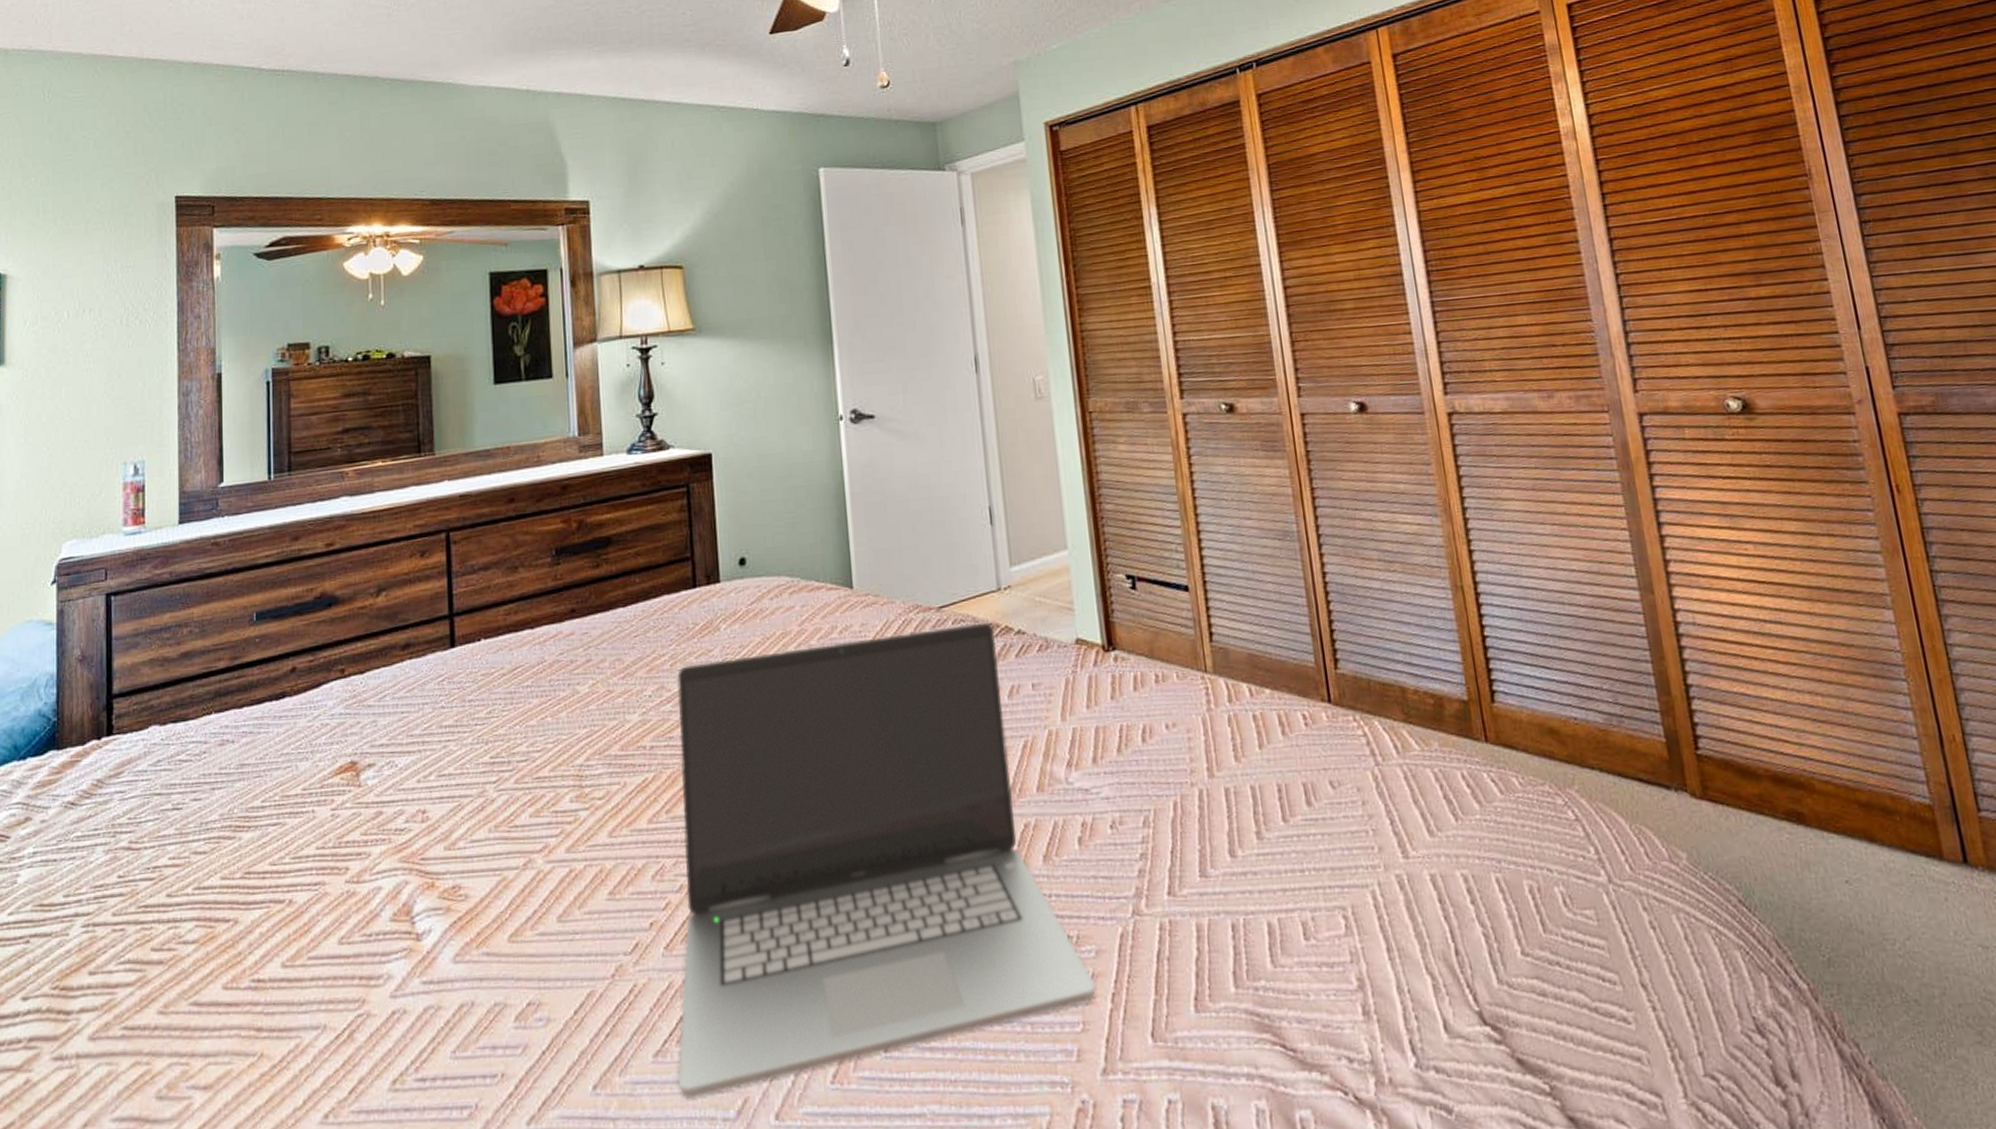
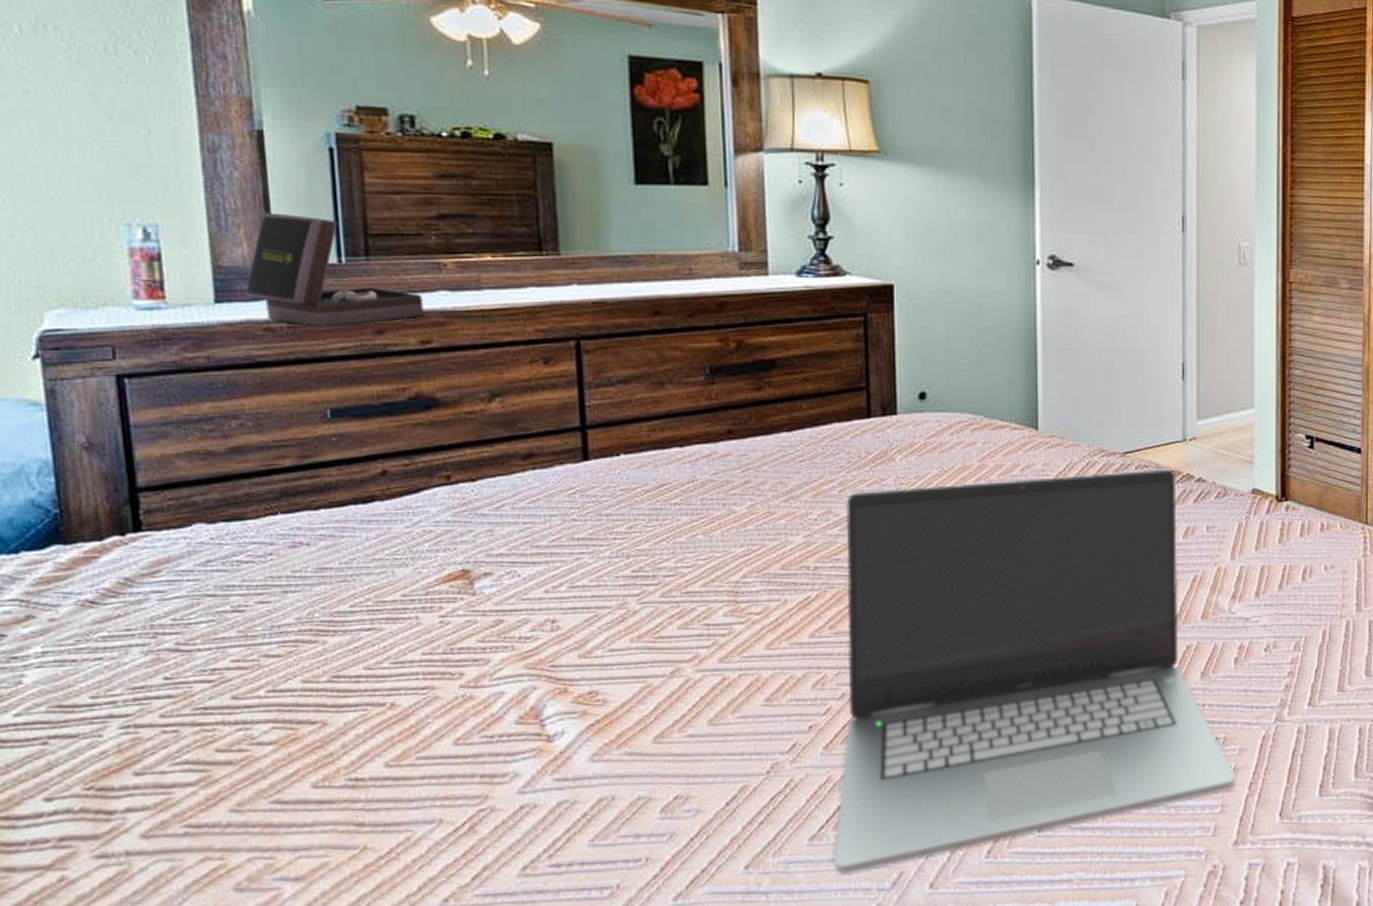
jewelry box: none [201,441,329,539] -> present [246,212,424,328]

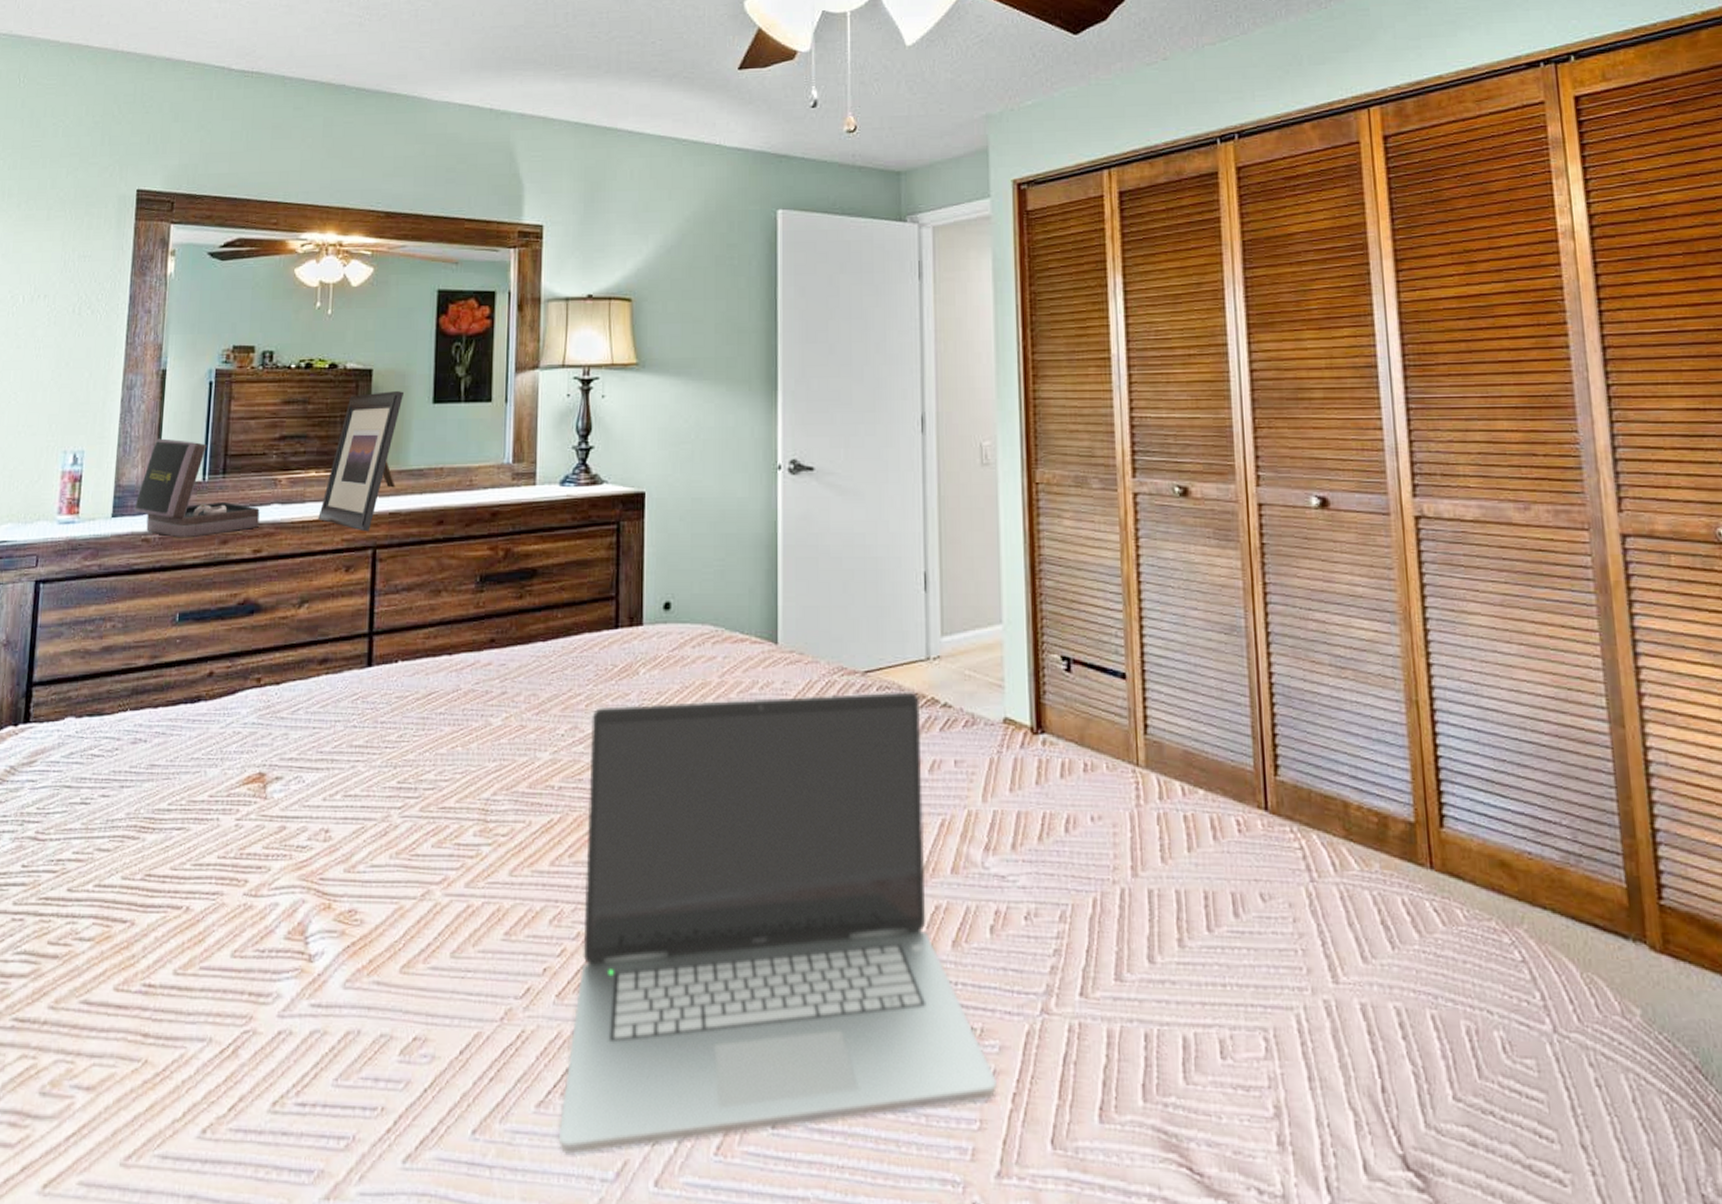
picture frame: none [501,169,597,322] -> present [318,391,404,532]

